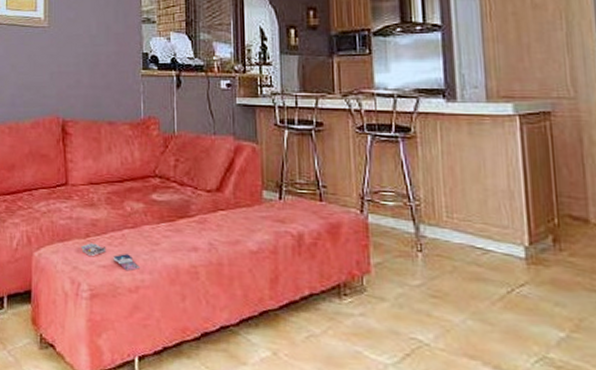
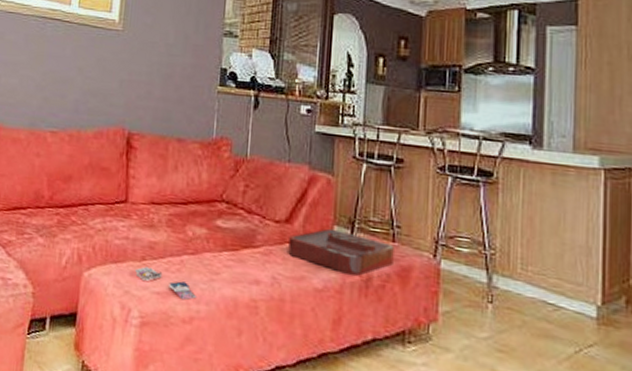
decorative tray: none [221,193,323,237] -> present [288,228,394,277]

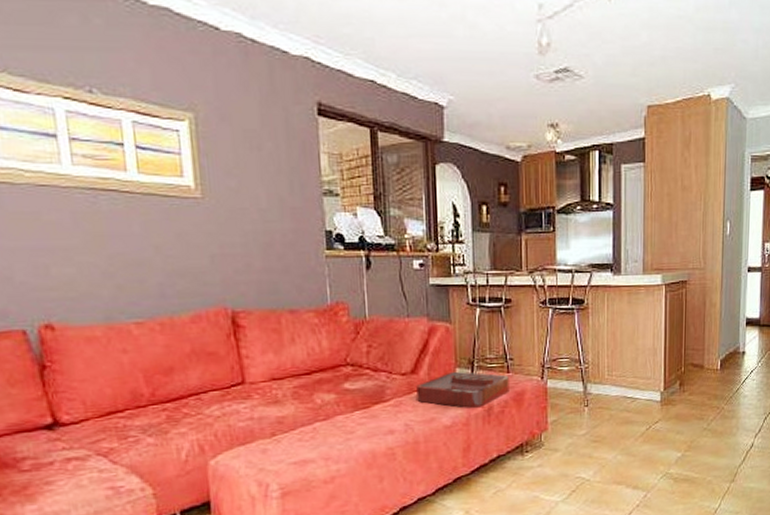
magazine: present [134,266,197,300] -> none [265,441,336,464]

